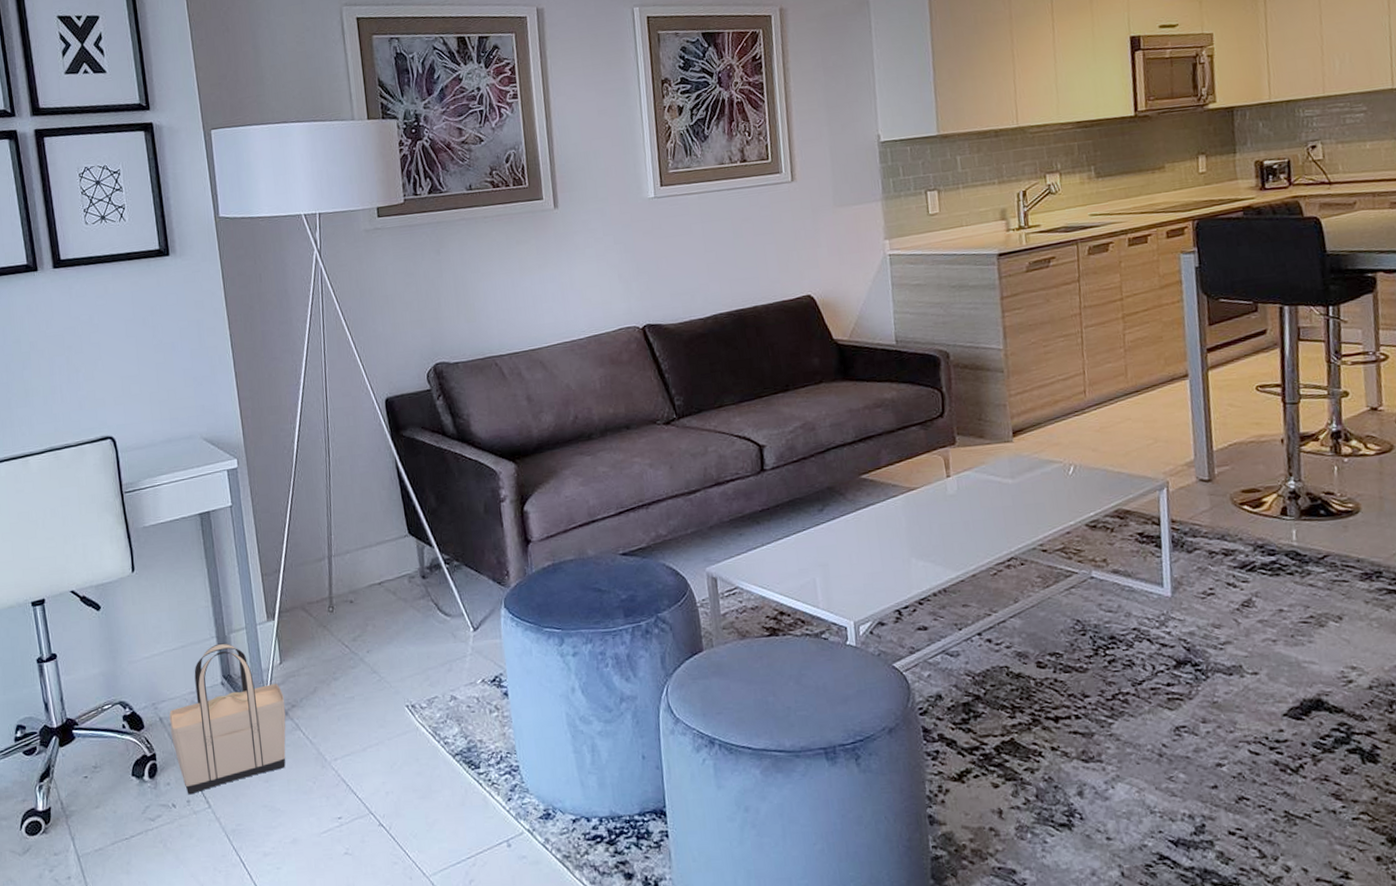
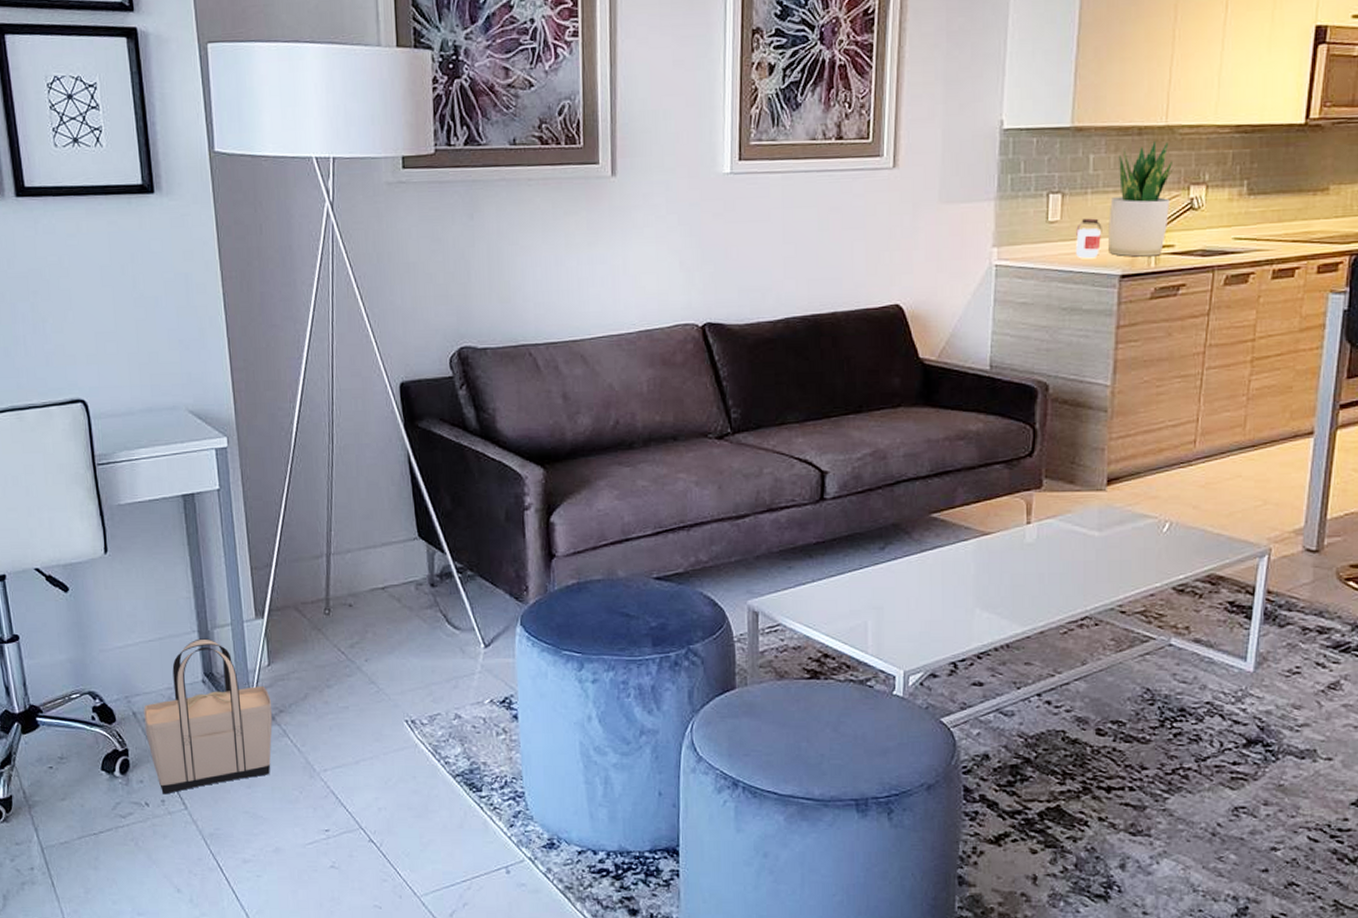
jar: none [954,208,977,243] -> present [1076,218,1102,259]
planter: none [979,141,1032,238] -> present [1108,142,1175,257]

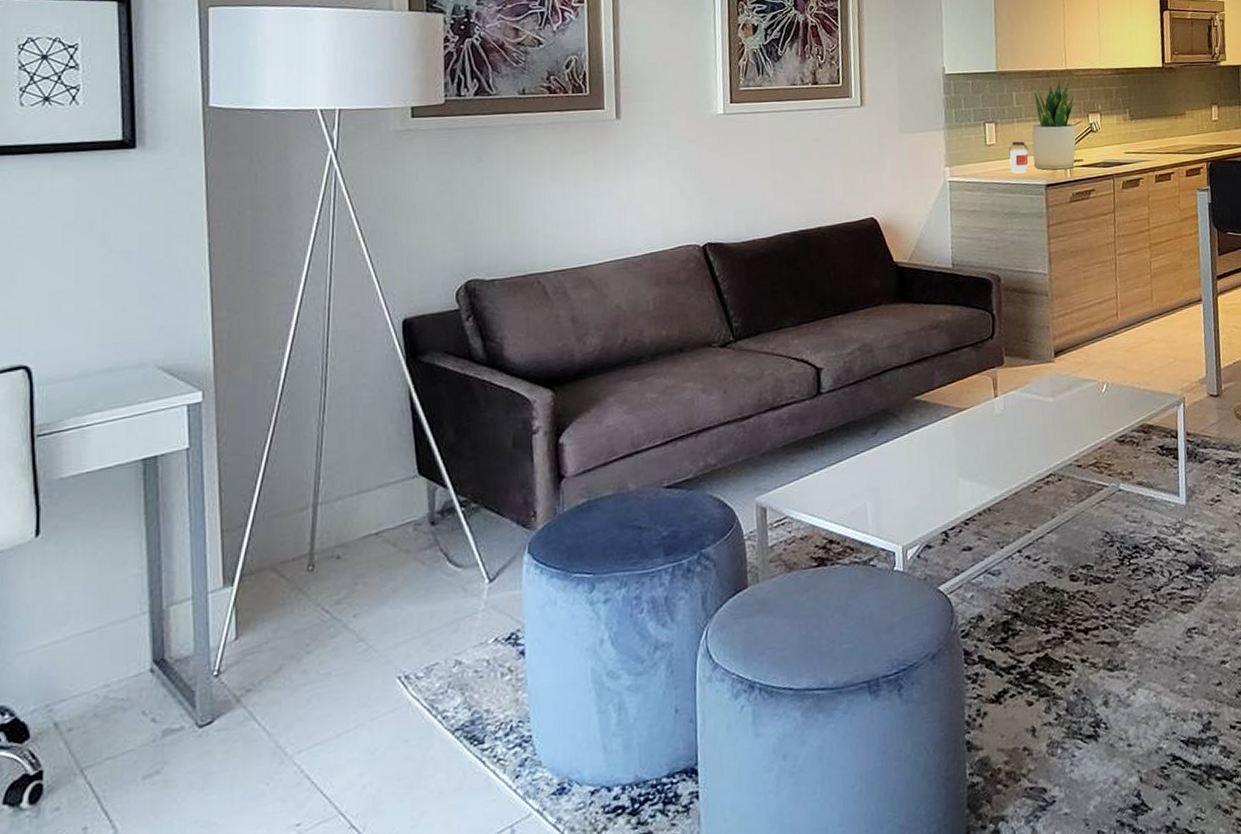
shopping bag: present [144,638,273,794] -> none [69,618,236,820]

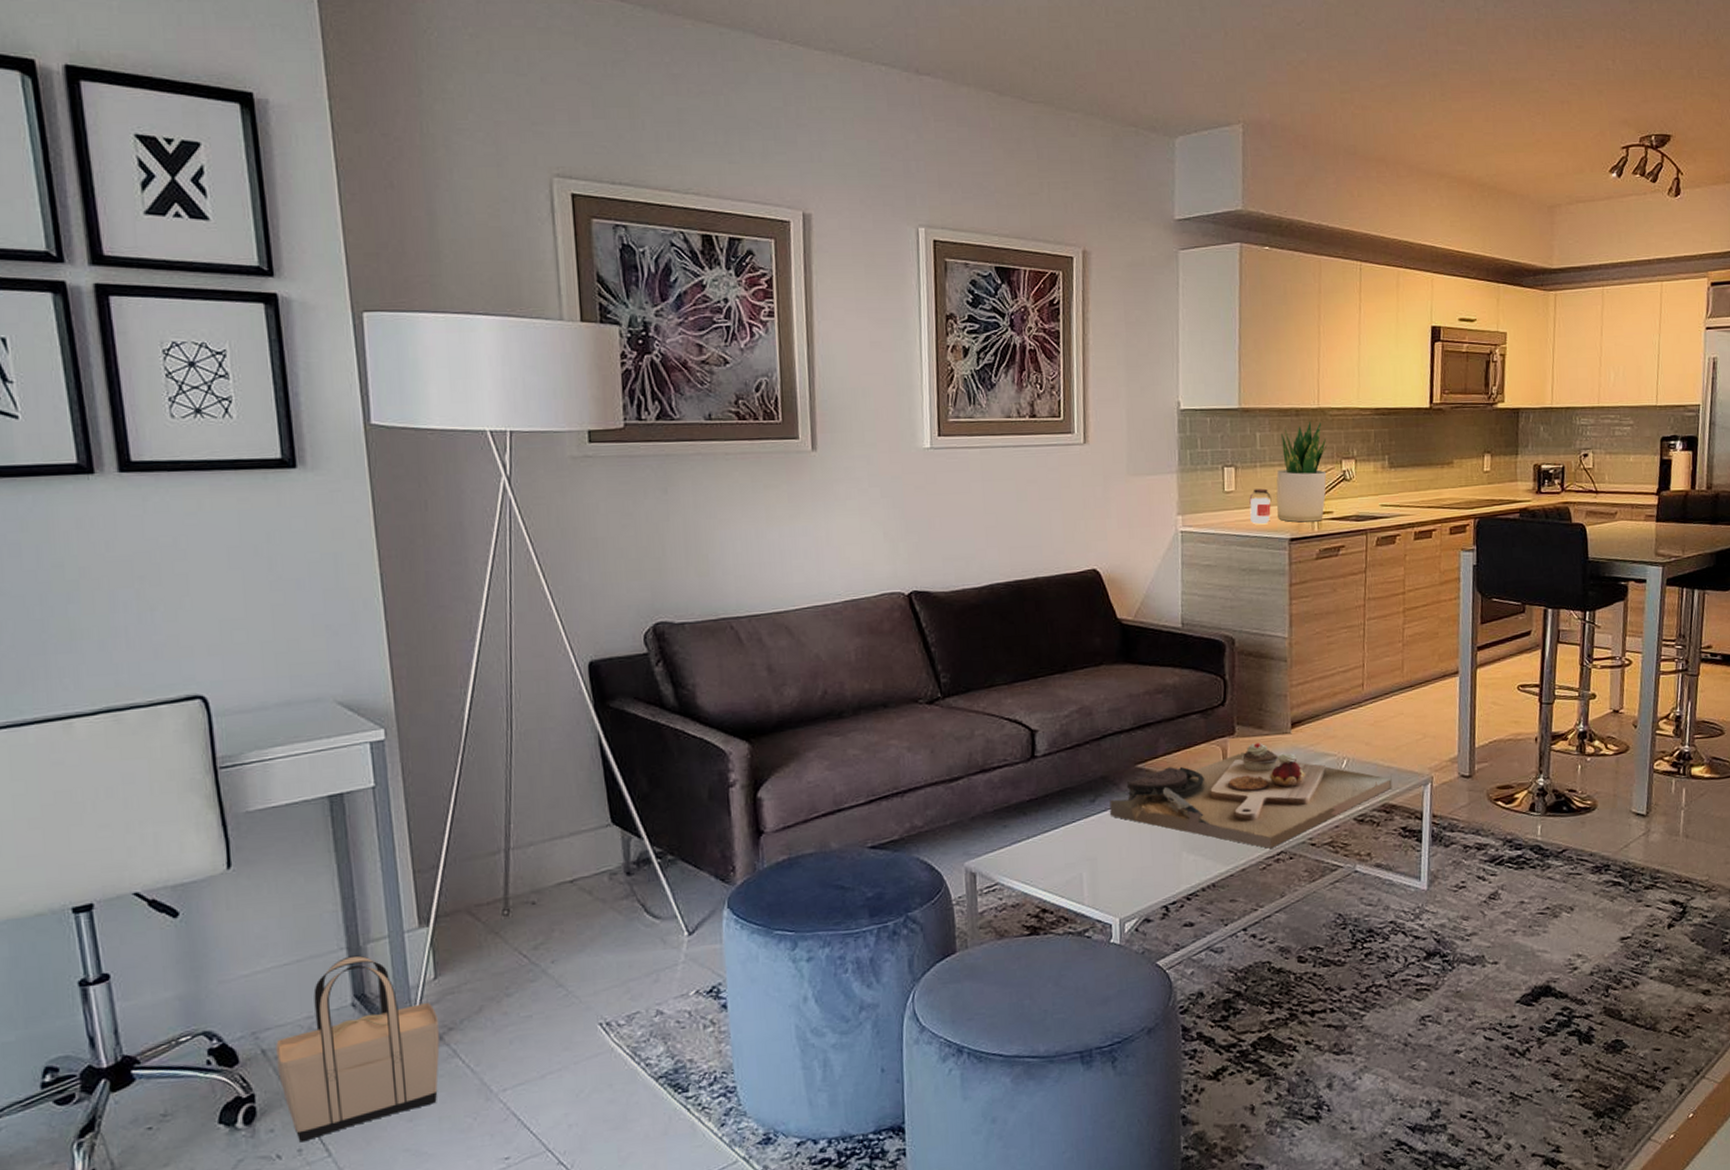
shopping bag: none [69,618,236,820] -> present [276,955,440,1143]
decorative tray: none [890,372,1149,472] -> present [1109,743,1392,849]

